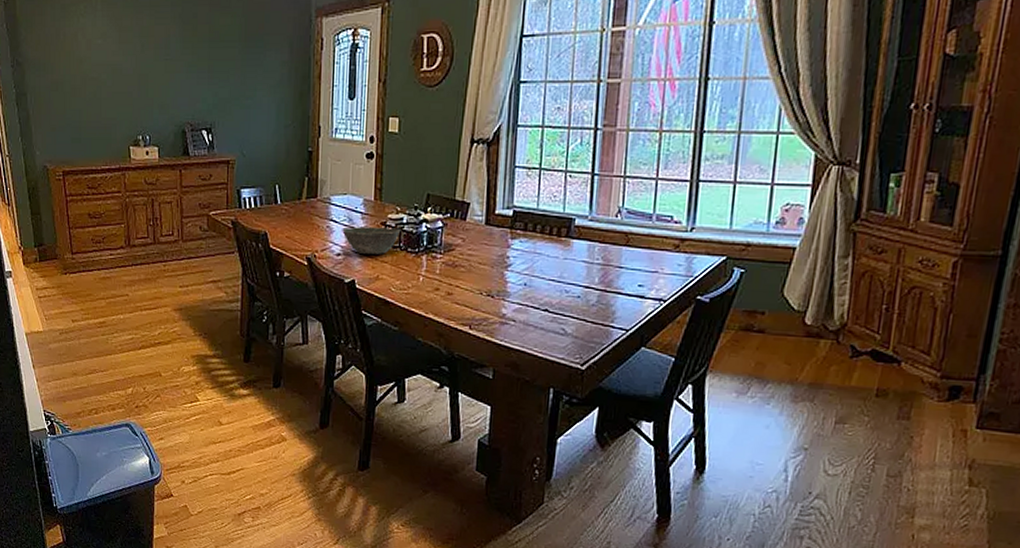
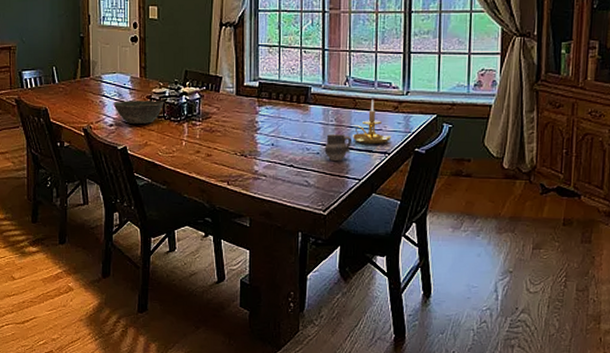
cup: none [586,275,622,307] -> present [324,134,353,161]
candle holder: none [622,236,670,289] -> present [353,100,392,144]

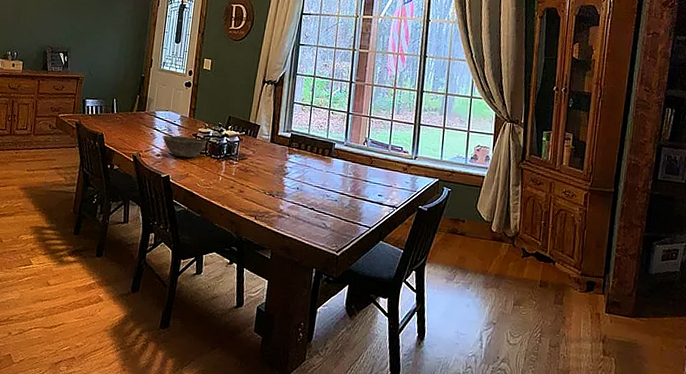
cup: present [324,134,353,161] -> none [342,185,367,209]
candle holder: present [353,100,392,144] -> none [367,160,400,199]

